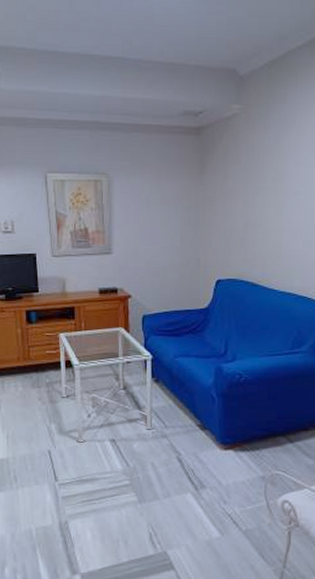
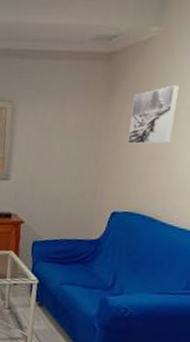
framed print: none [223,158,263,214] -> present [127,85,179,145]

